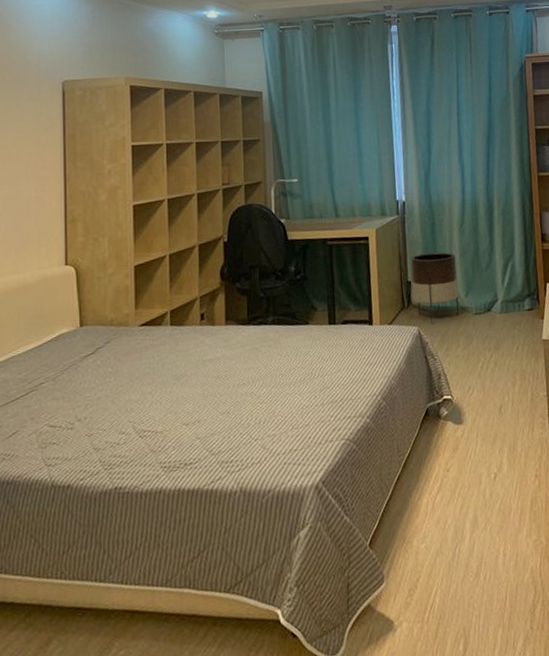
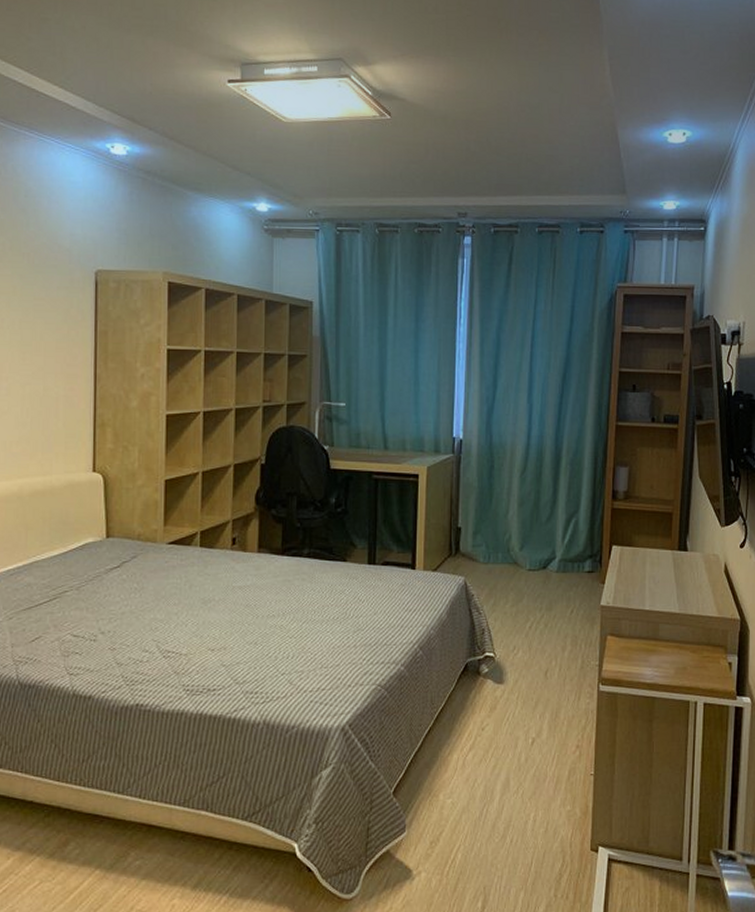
planter: present [410,252,459,325] -> none [461,499,514,576]

